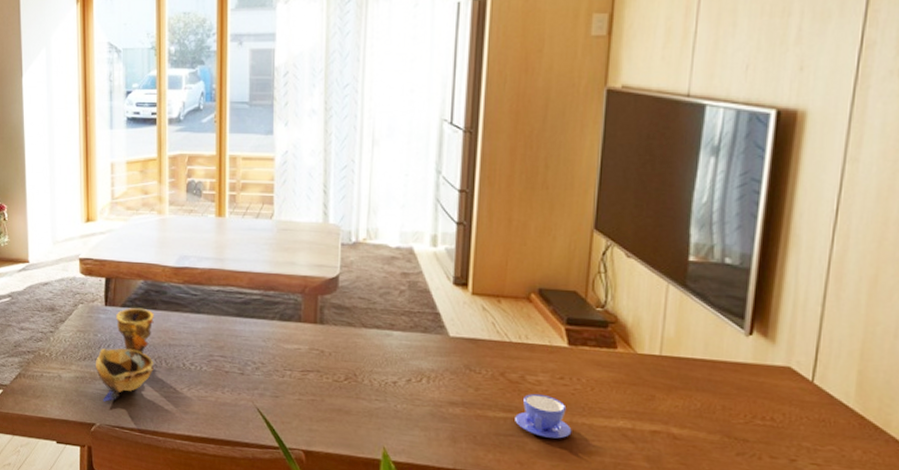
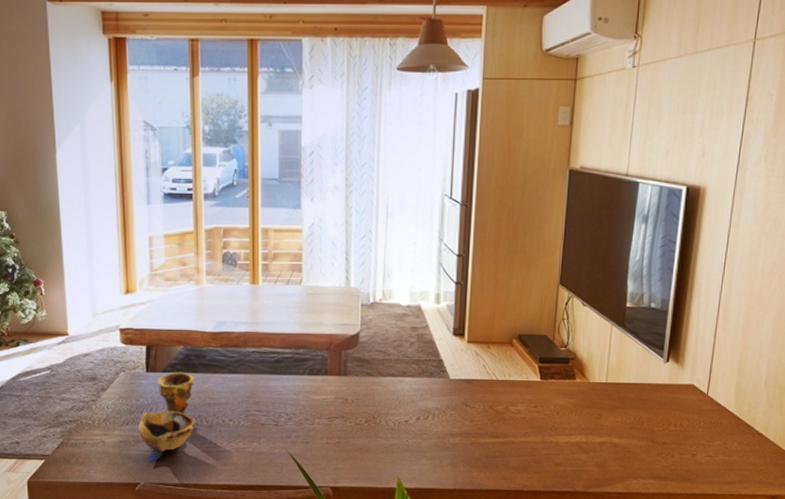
teacup: present [515,394,572,439] -> none [501,421,543,456]

